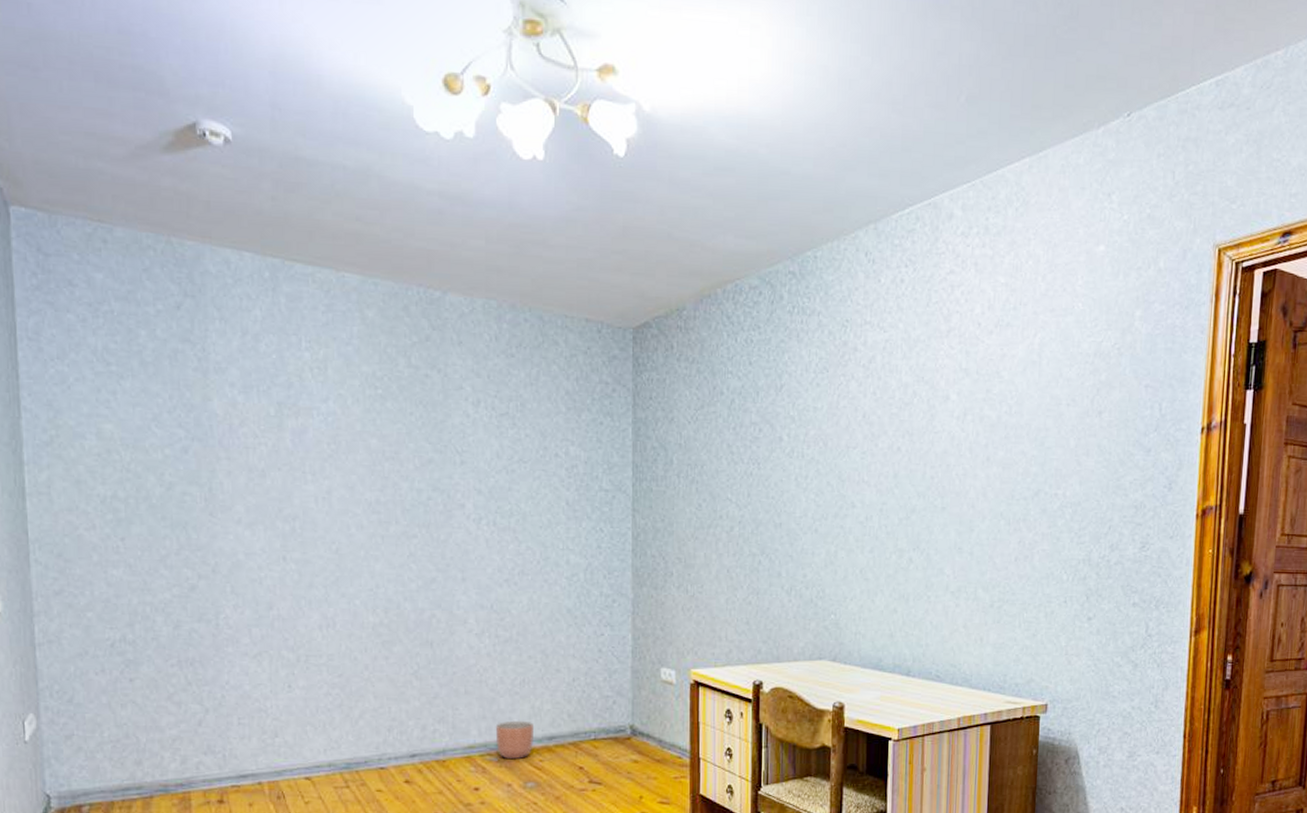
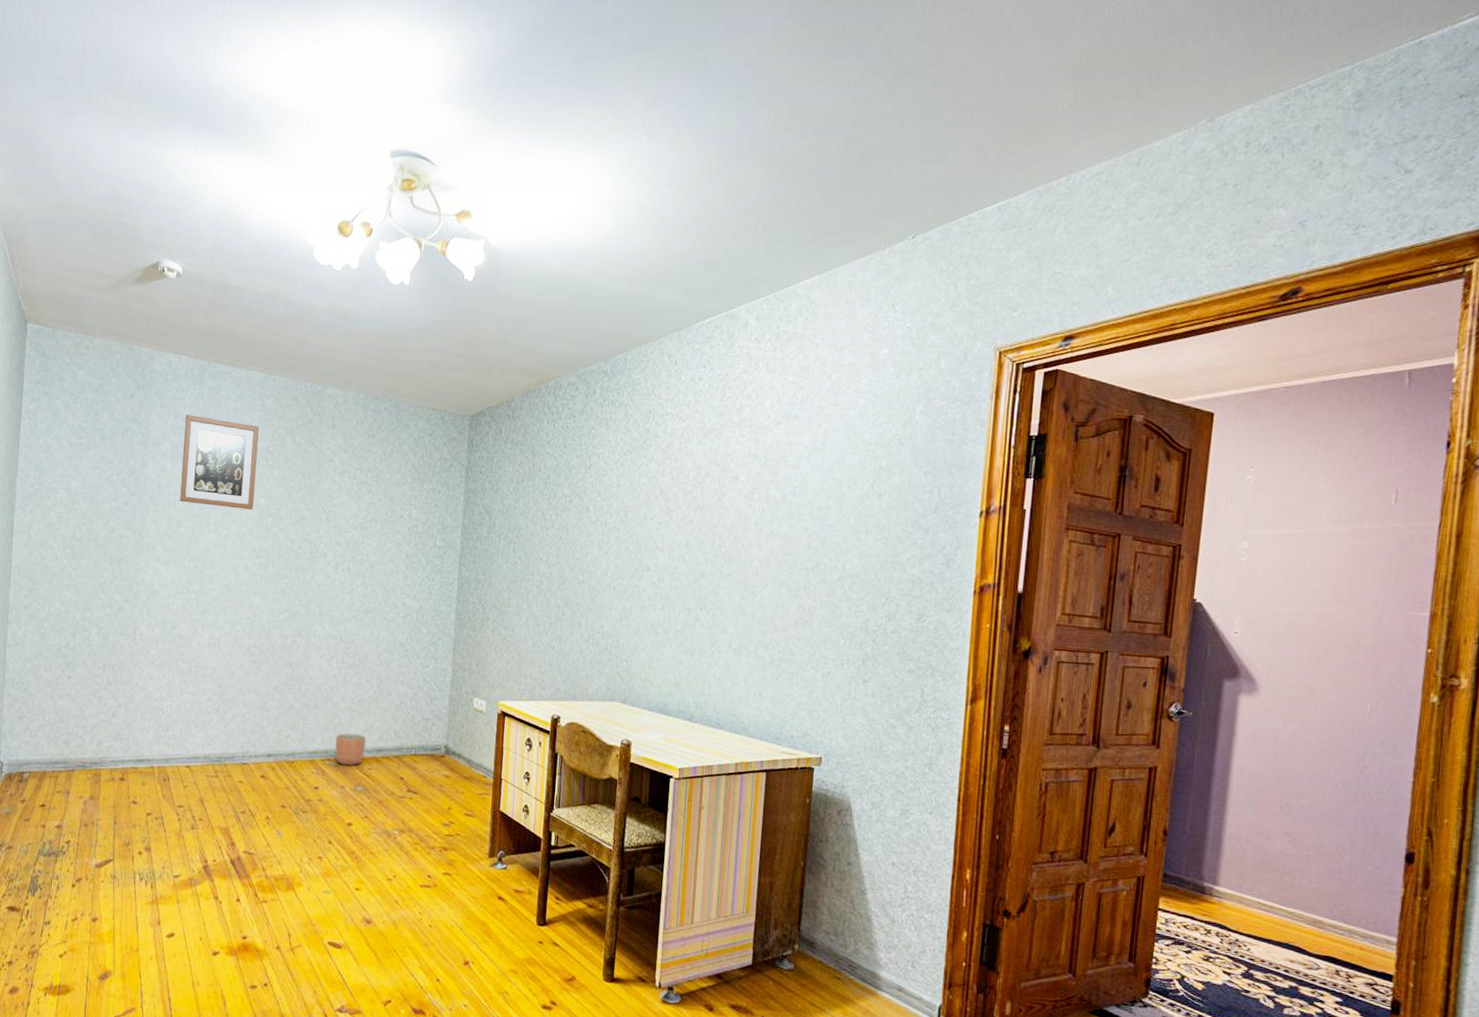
wall art: none [258,331,362,453] -> present [180,415,259,510]

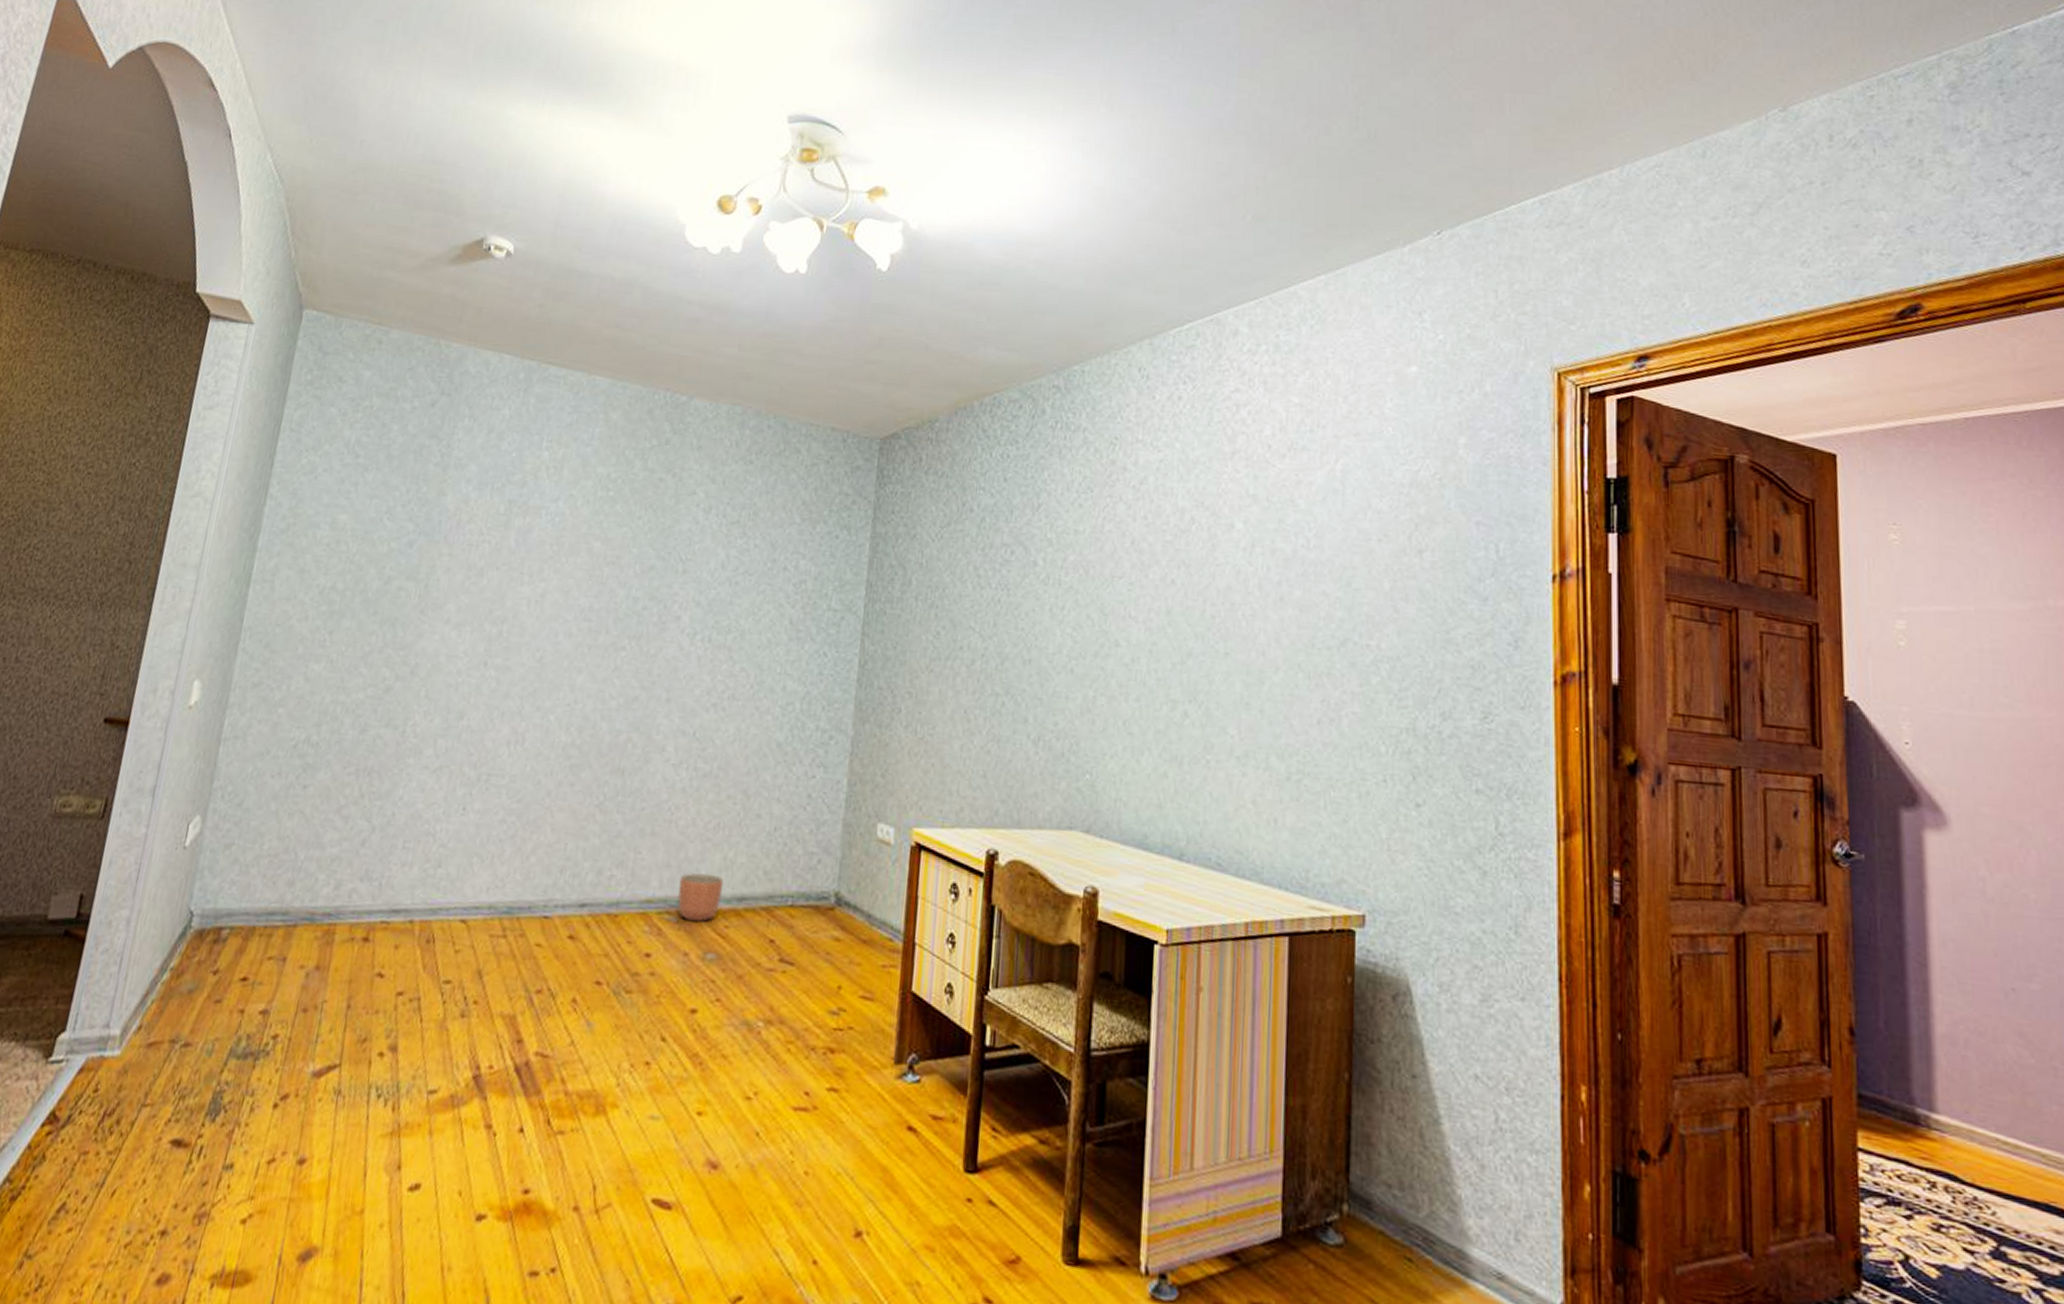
wall art: present [180,415,259,510] -> none [485,429,600,556]

